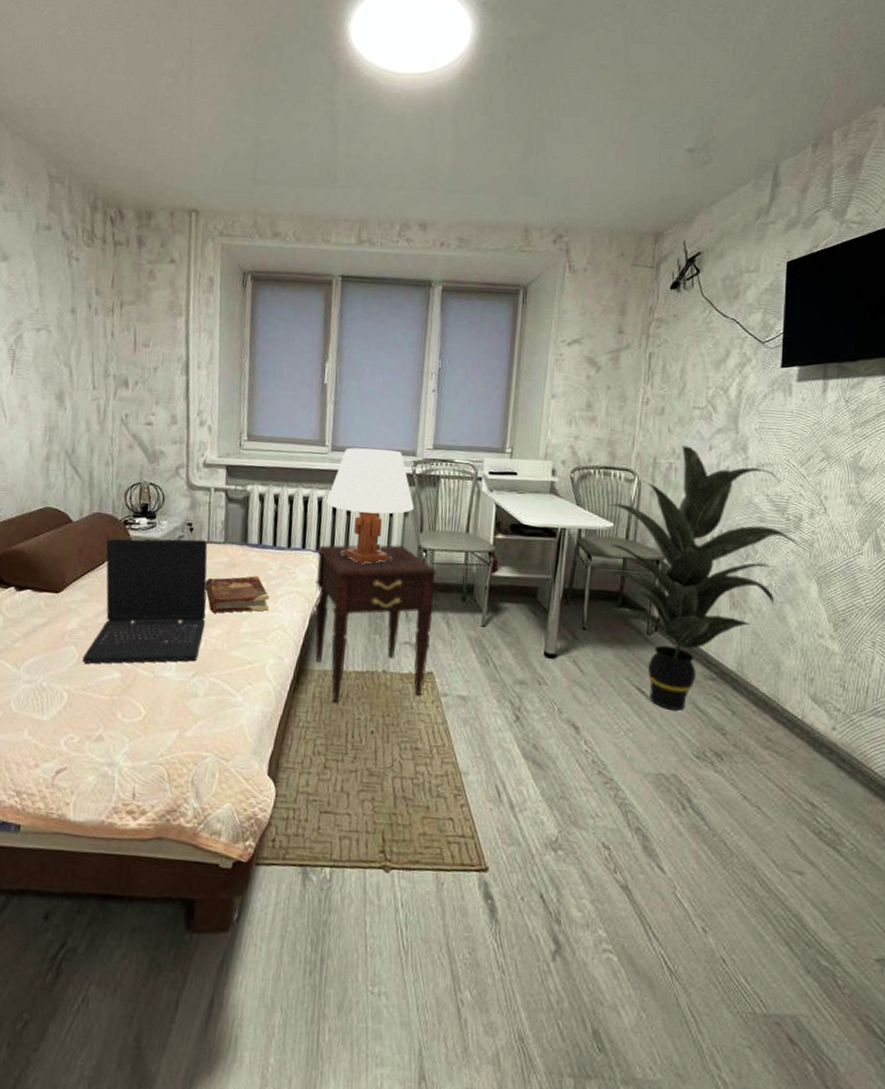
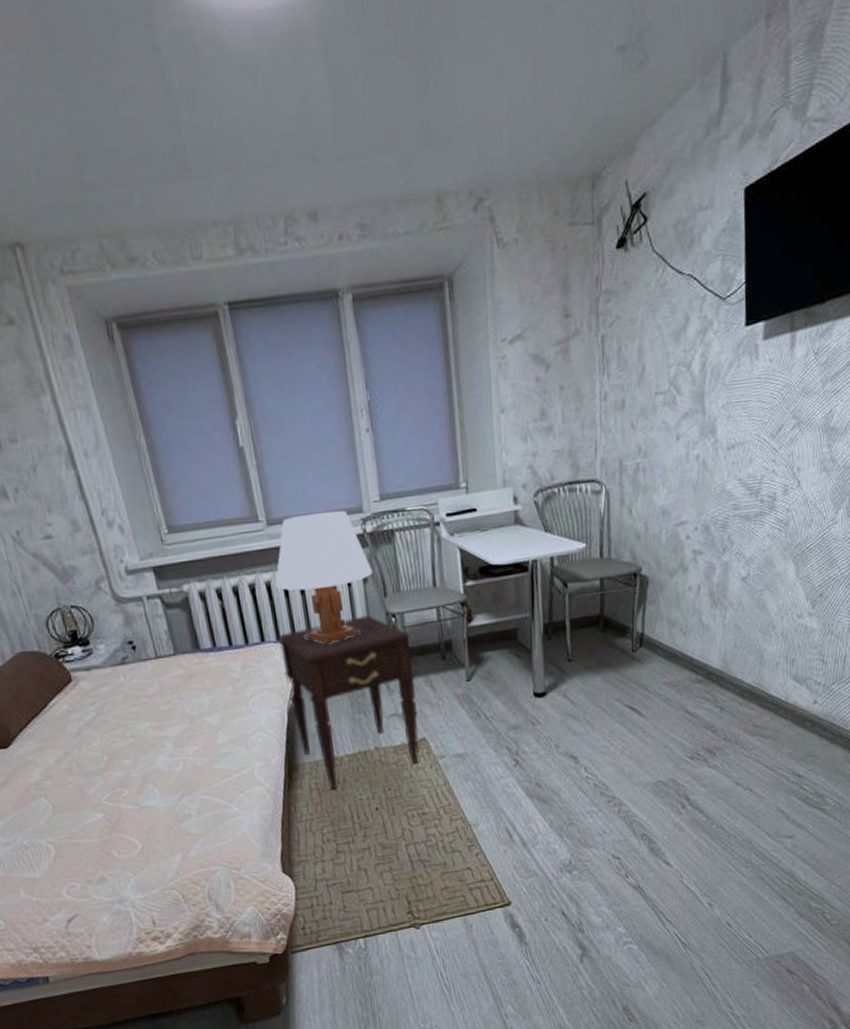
laptop: present [82,538,208,664] -> none [42,656,181,812]
book: present [205,576,270,614] -> none [165,682,241,732]
indoor plant: present [601,445,802,711] -> none [577,440,777,721]

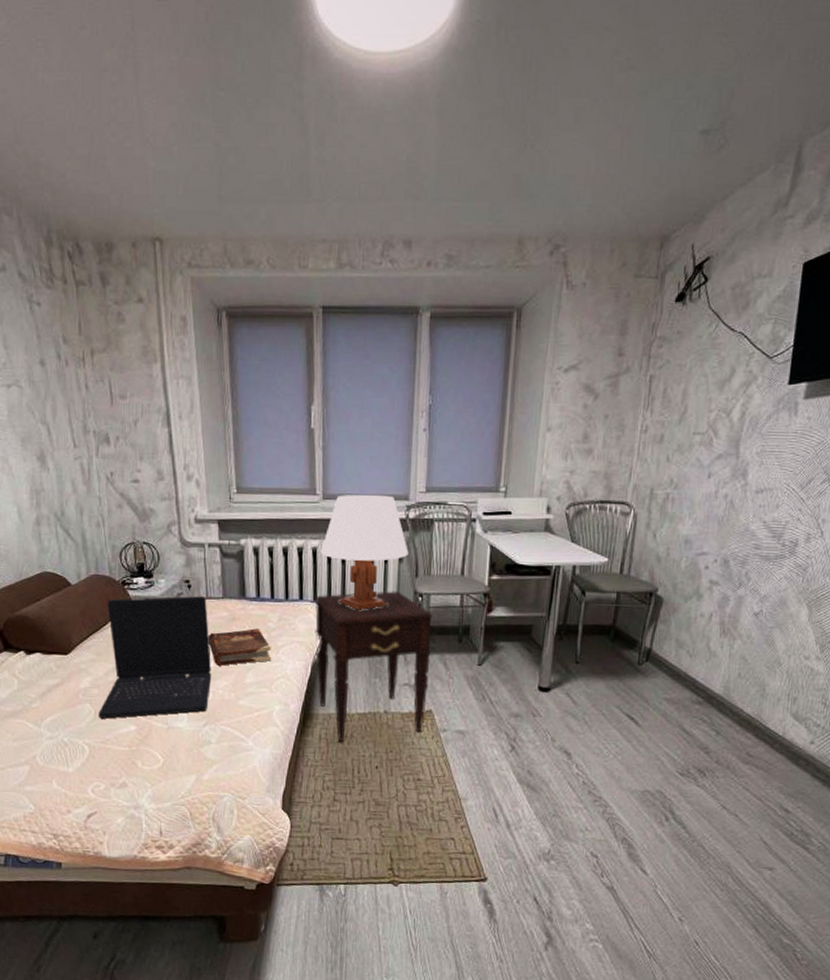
laptop: none [42,656,181,812] -> present [98,596,212,719]
book: none [165,682,241,732] -> present [208,628,271,667]

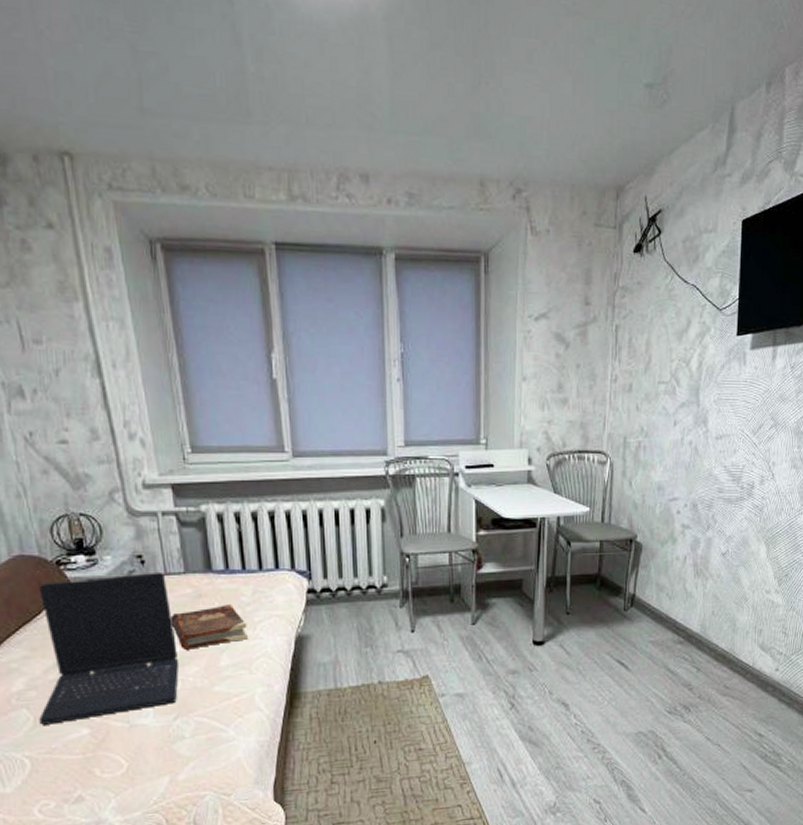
nightstand: present [315,591,433,742] -> none [292,553,423,719]
table lamp: present [320,494,409,610] -> none [295,450,391,576]

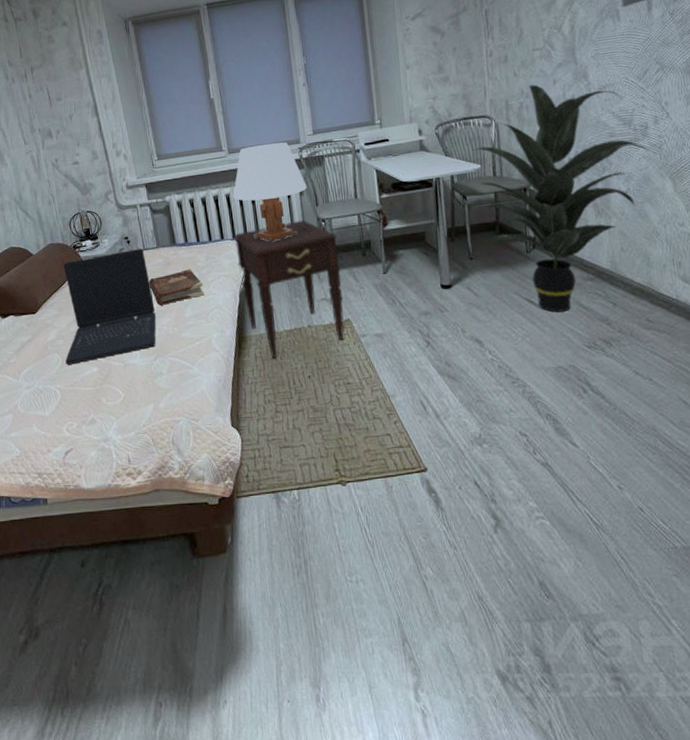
nightstand: none [292,553,423,719] -> present [233,220,344,358]
table lamp: none [295,450,391,576] -> present [233,142,307,241]
indoor plant: none [583,423,754,676] -> present [472,84,652,312]

